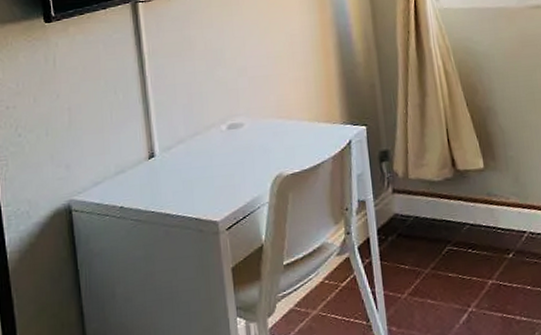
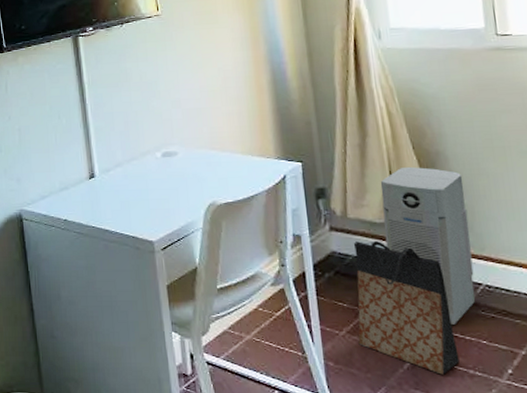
bag: none [415,199,508,325] -> present [354,241,460,375]
air purifier: none [438,123,521,274] -> present [380,166,476,325]

